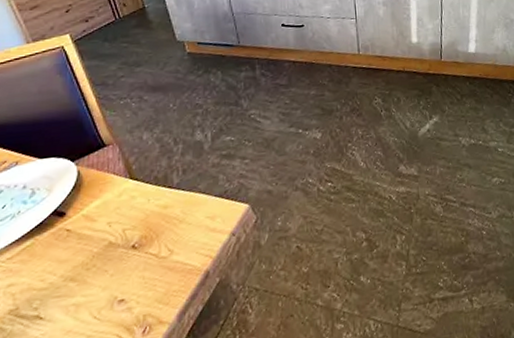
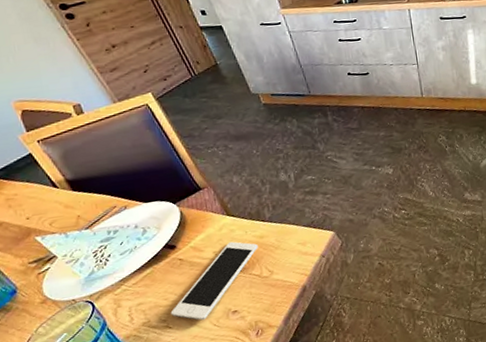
cell phone: none [44,210,160,311] -> present [170,241,258,321]

